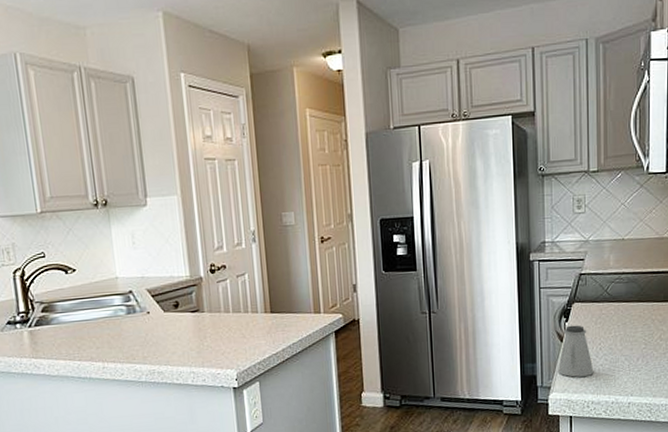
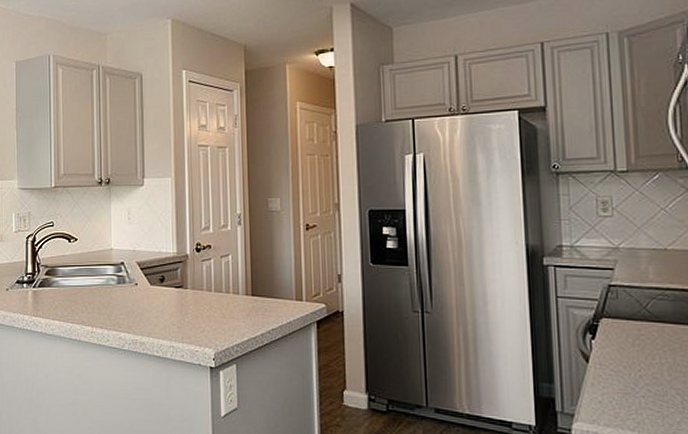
saltshaker: present [557,325,594,377] -> none [582,344,633,408]

